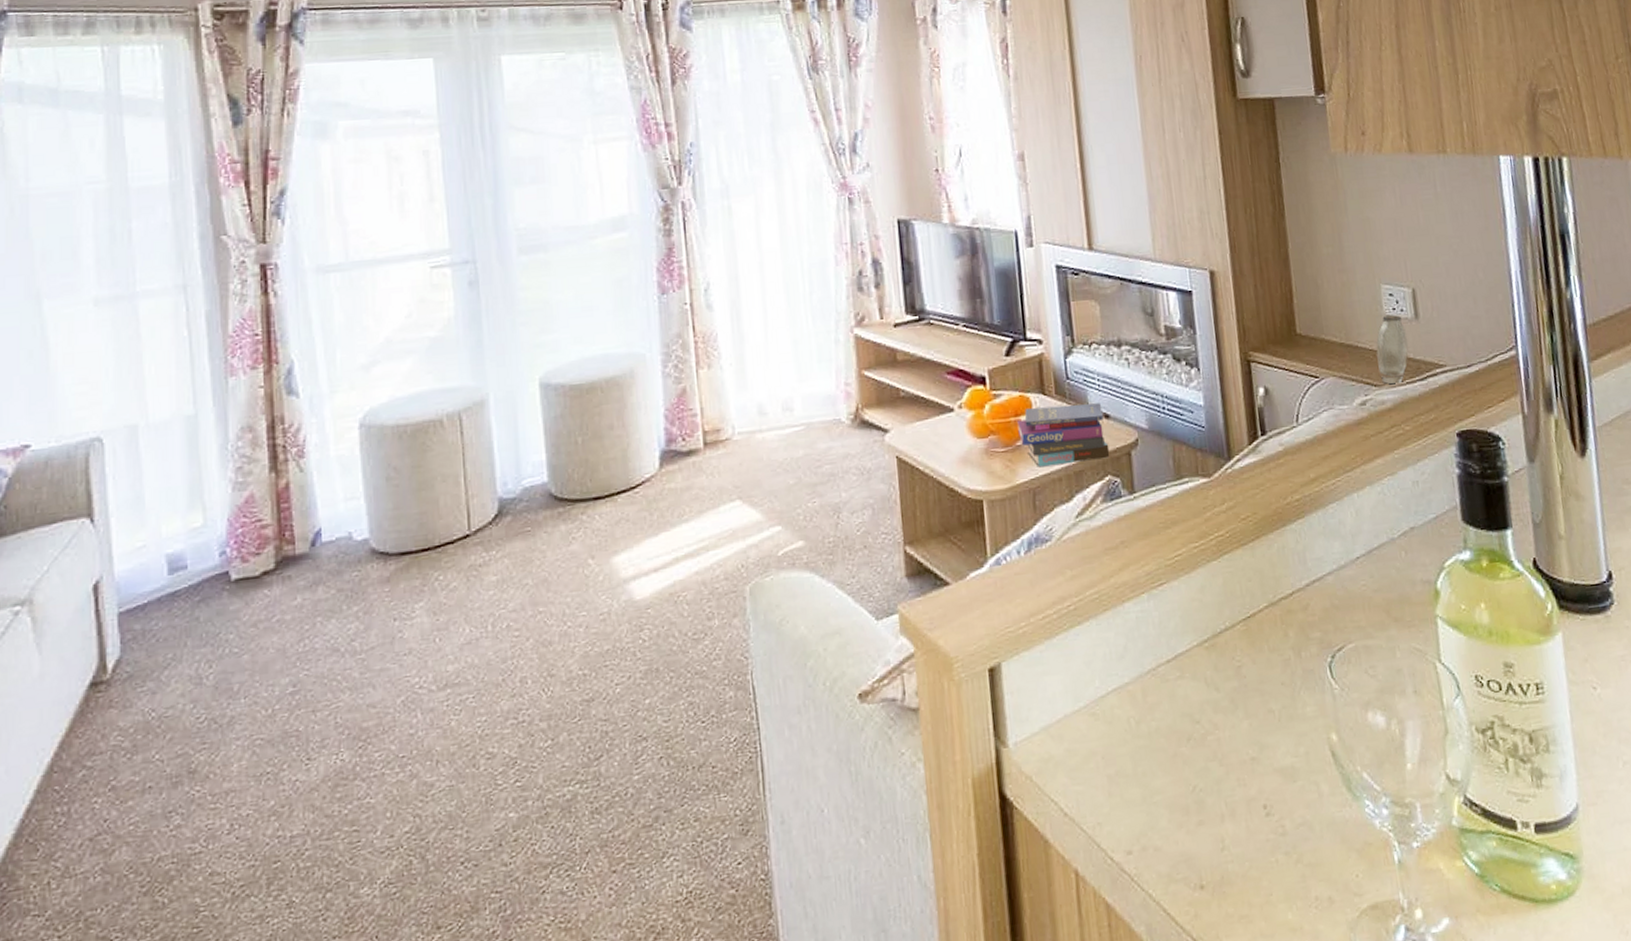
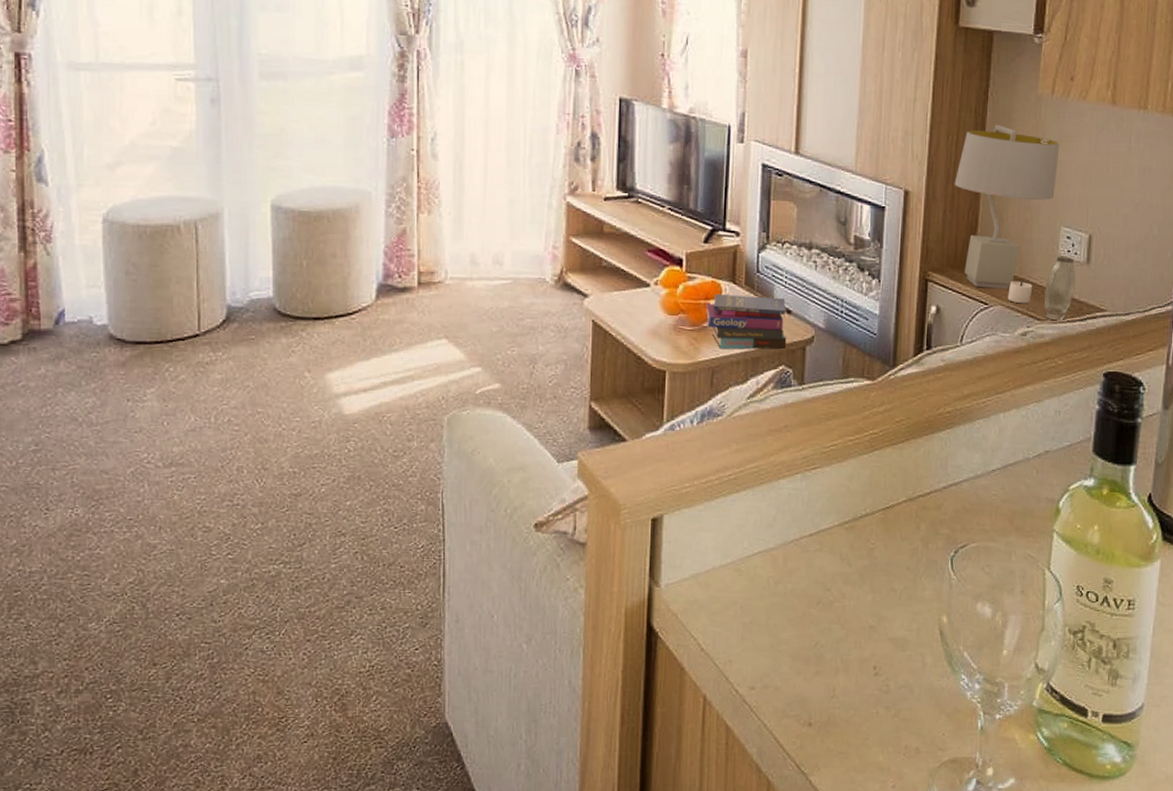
table lamp: none [1260,190,1368,361] -> present [954,124,1060,289]
candle: none [1337,347,1363,372] -> present [1007,281,1033,304]

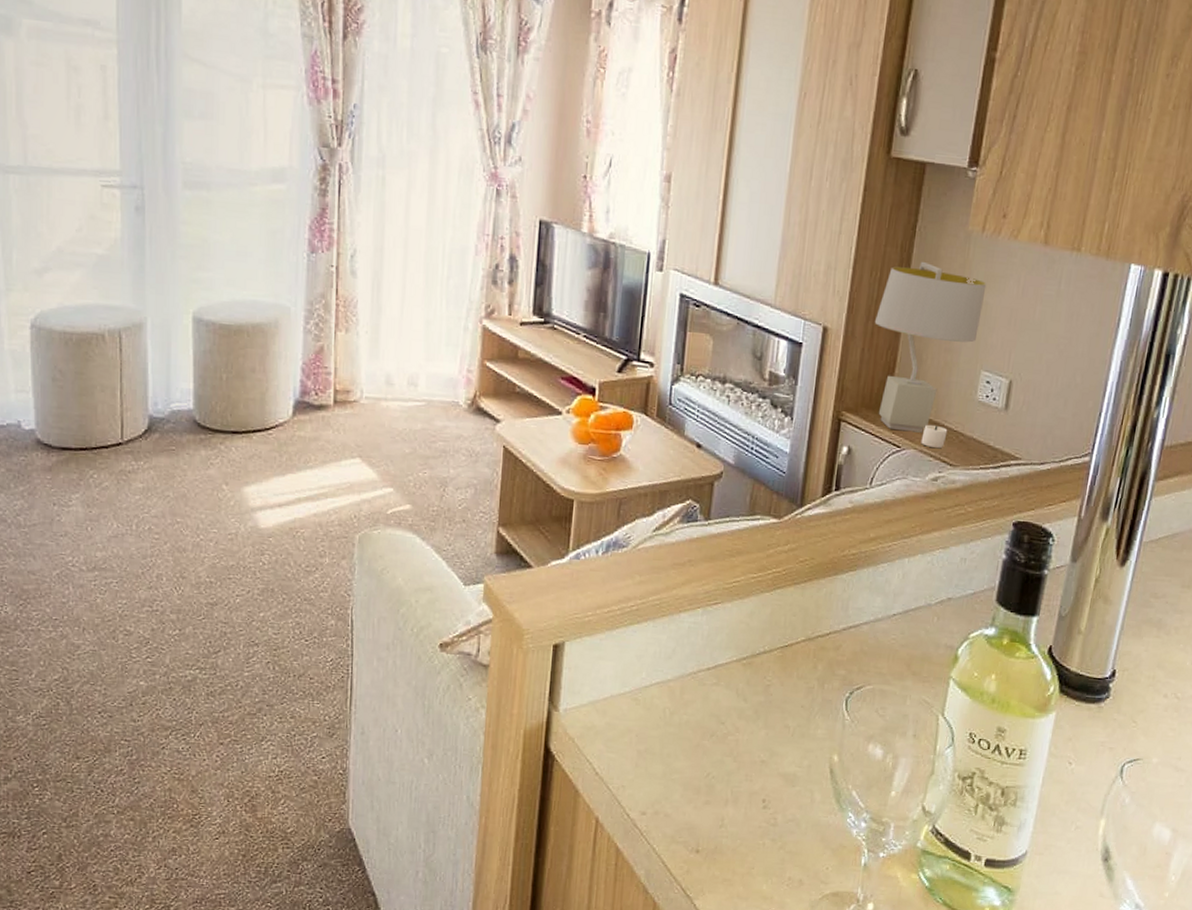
books: present [706,294,787,349] -> none [616,425,696,483]
vase: present [1044,257,1076,321] -> none [957,401,993,468]

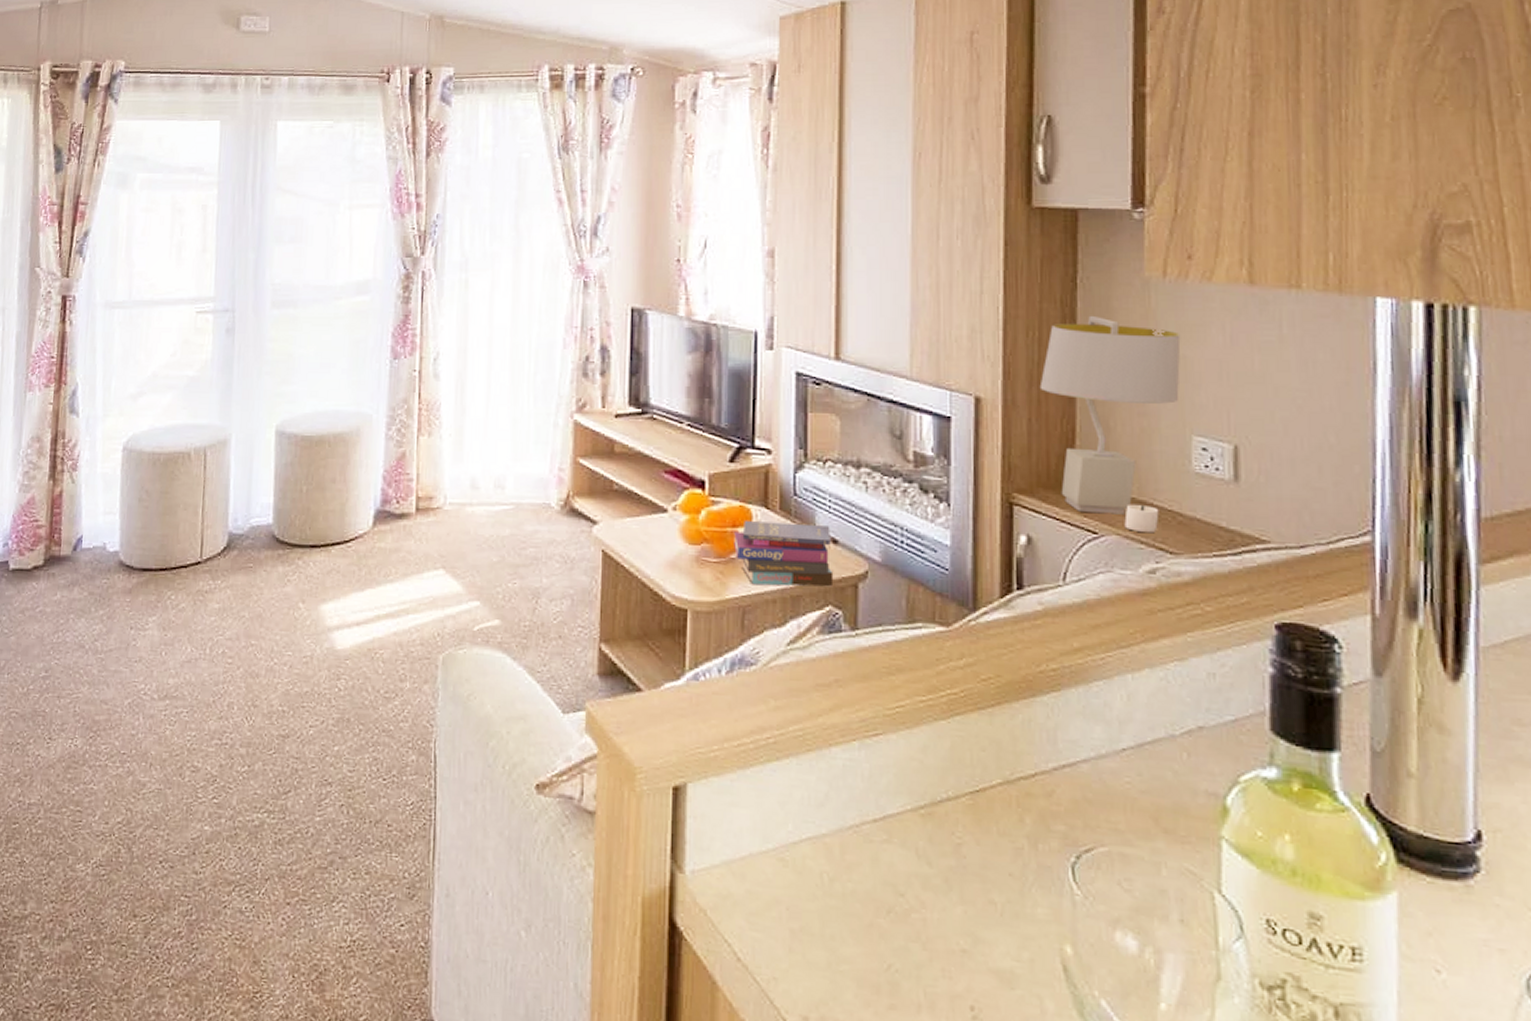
books: none [616,425,696,483] -> present [734,521,834,586]

